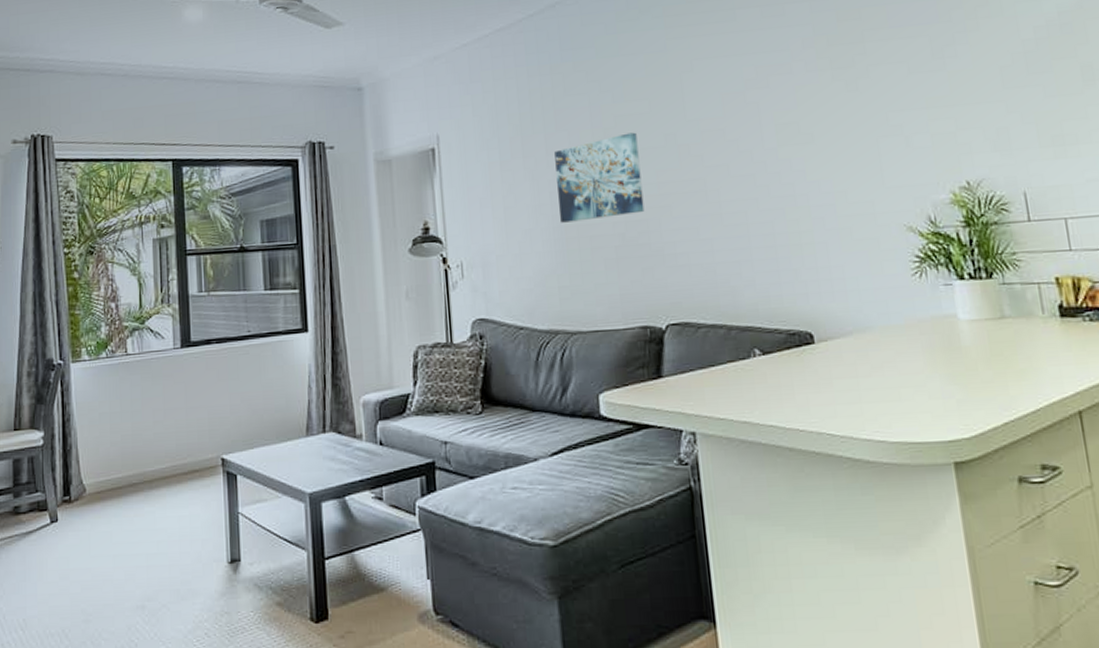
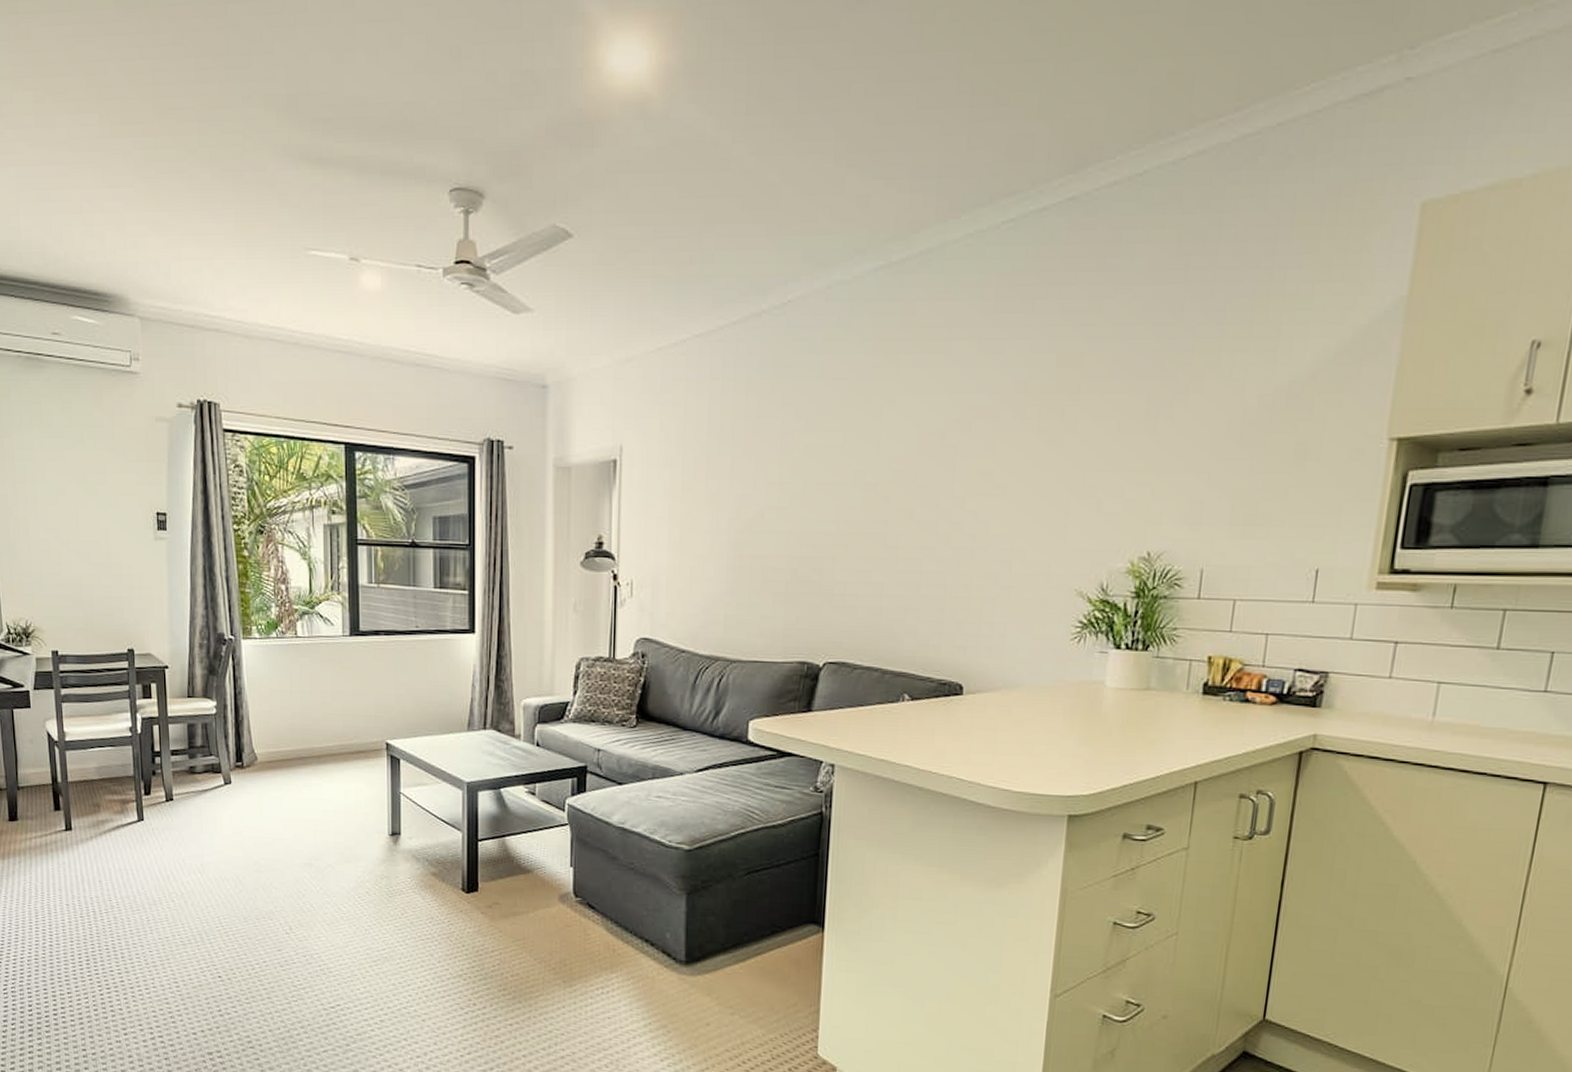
wall art: present [554,132,645,223] -> none [736,465,826,552]

